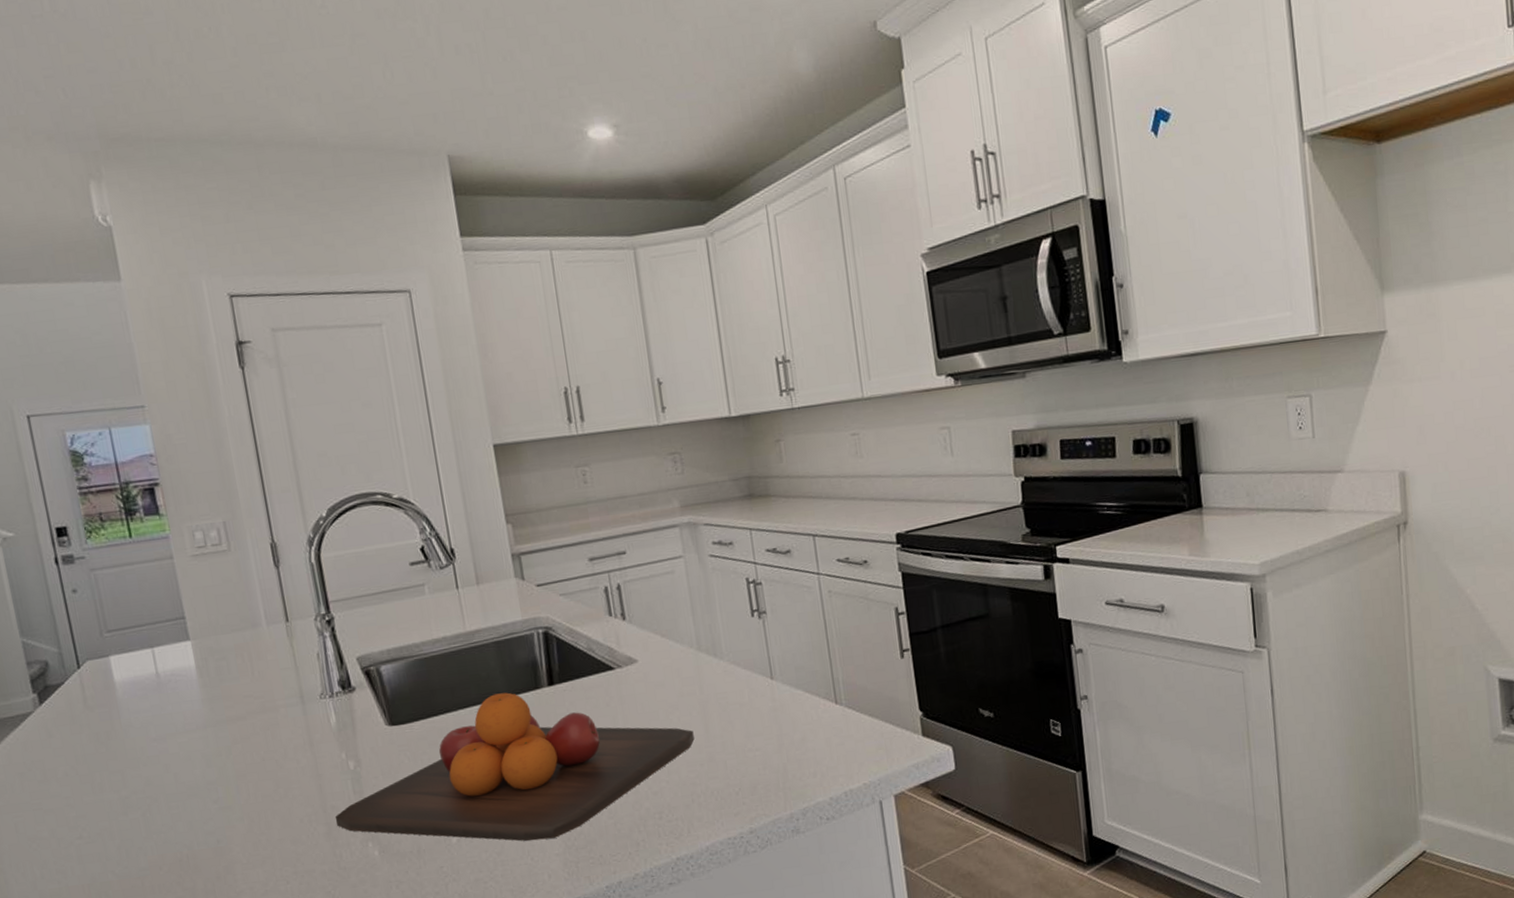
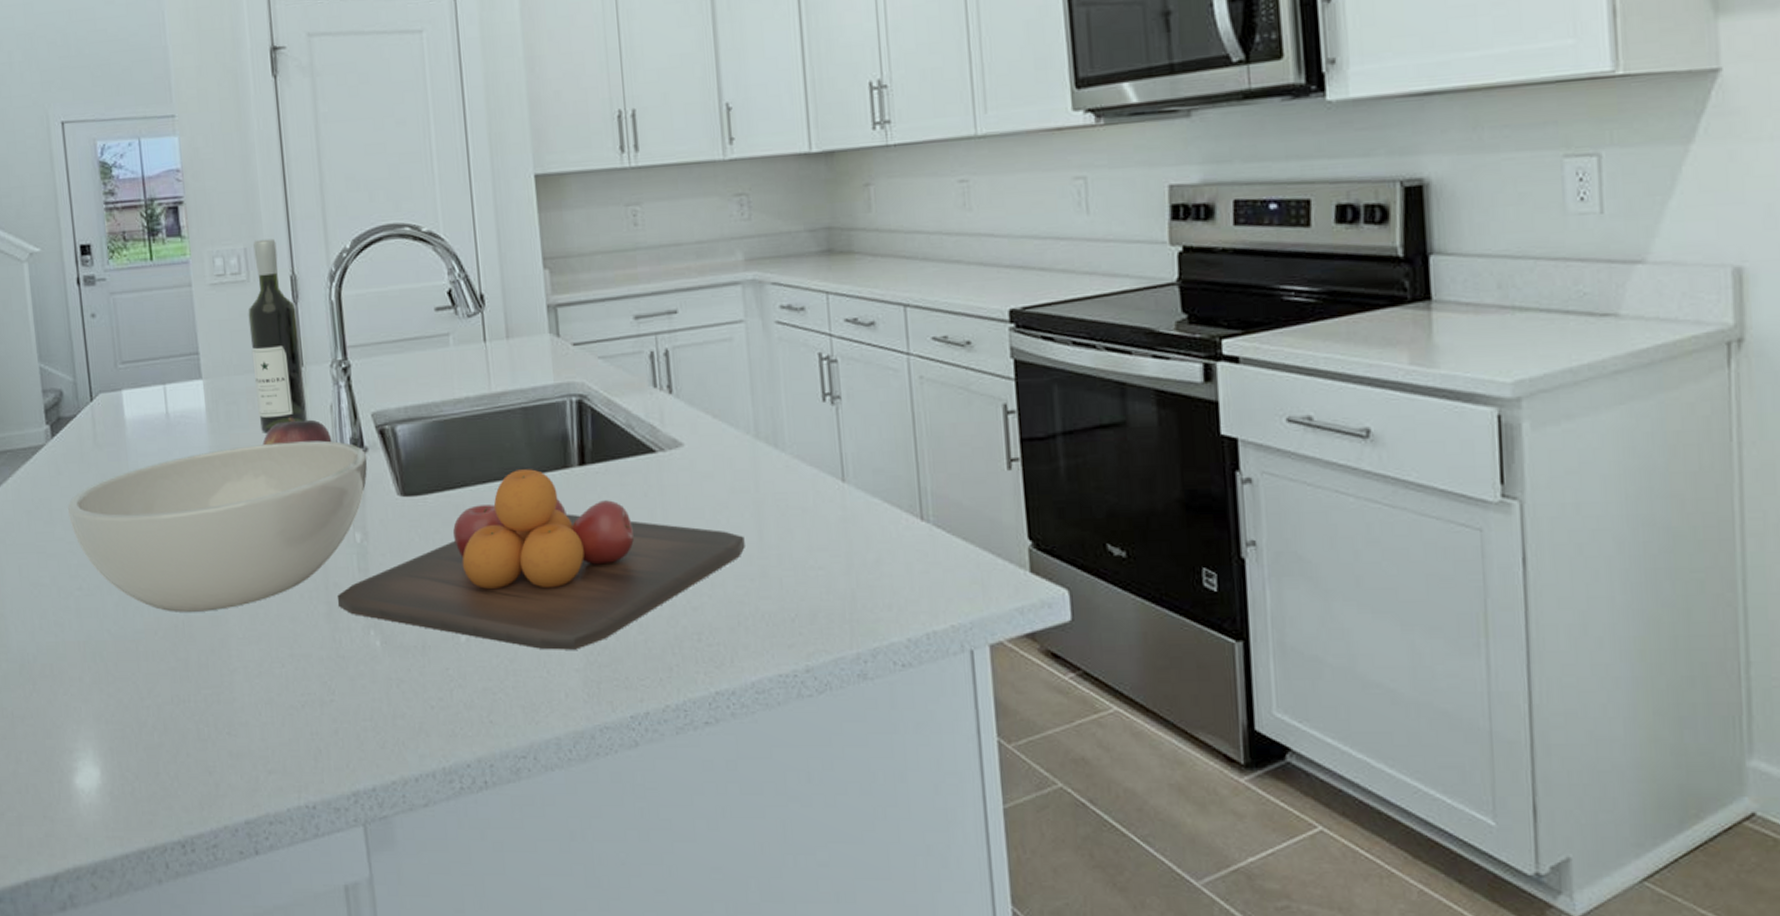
bowl: none [61,684,356,849] -> present [67,440,367,612]
bottle: none [231,511,297,683] -> present [248,238,308,433]
fruit: none [254,666,321,694] -> present [262,416,332,446]

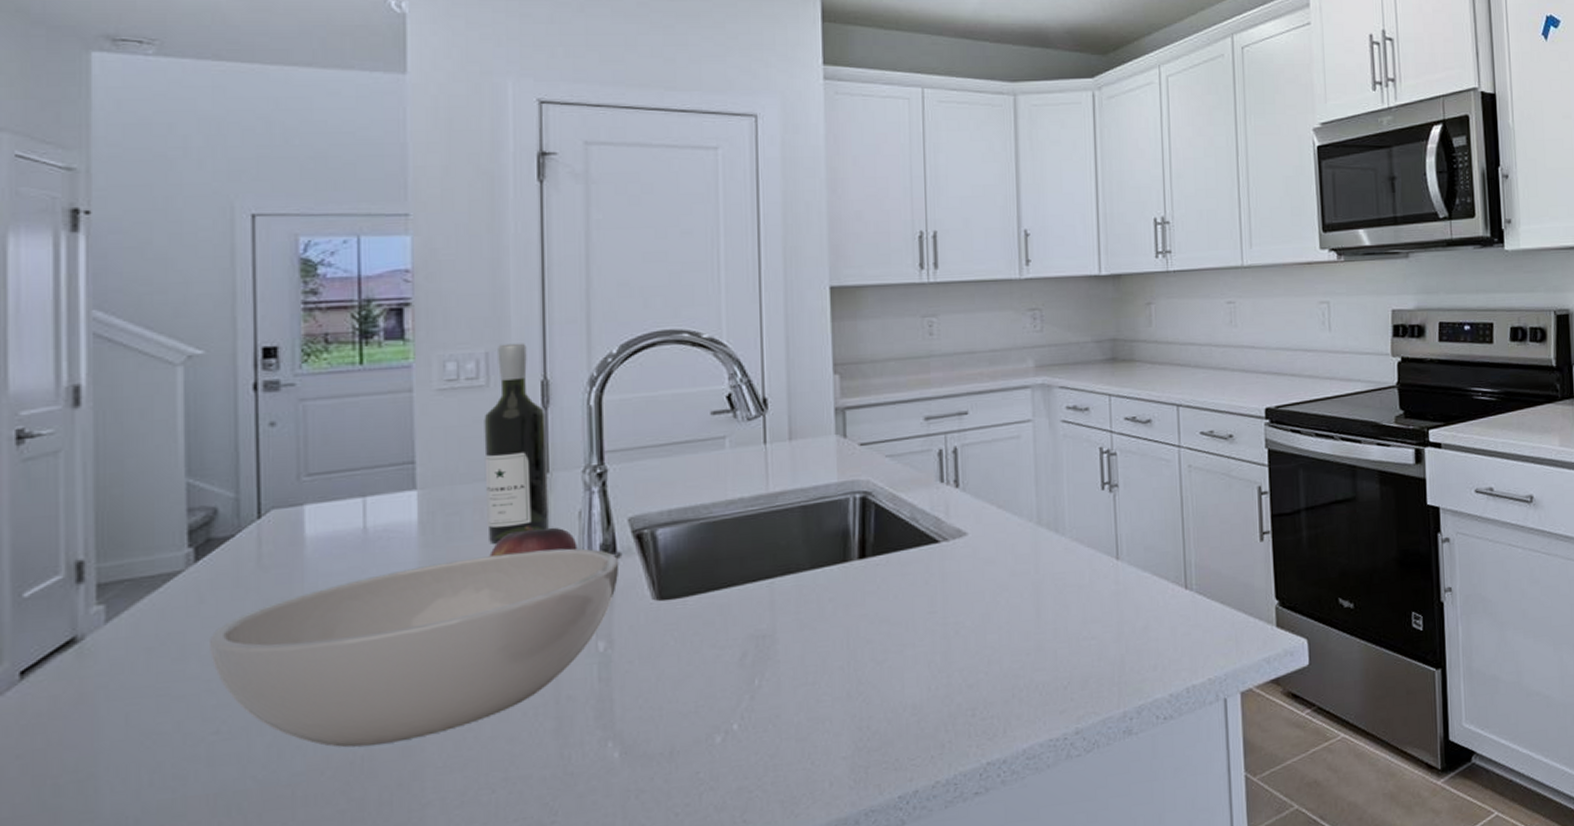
chopping board: present [336,469,745,650] -> none [569,565,1023,742]

